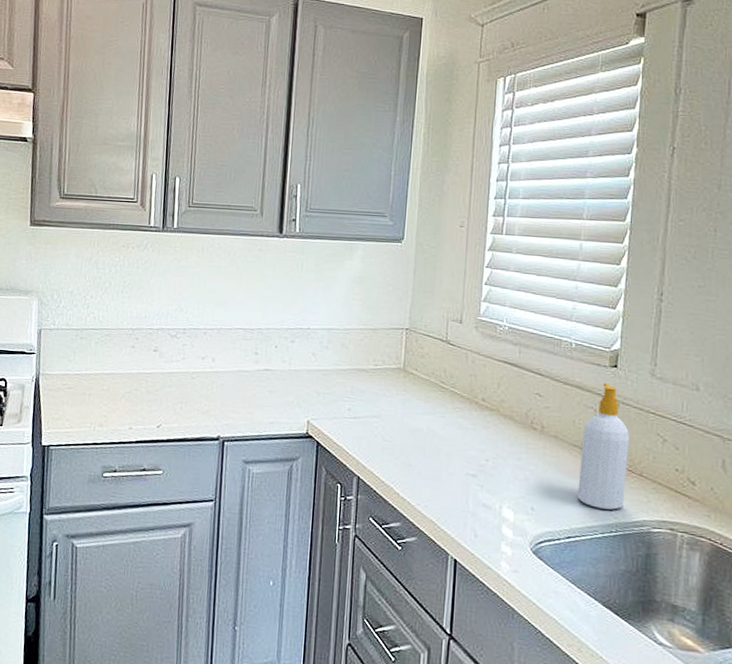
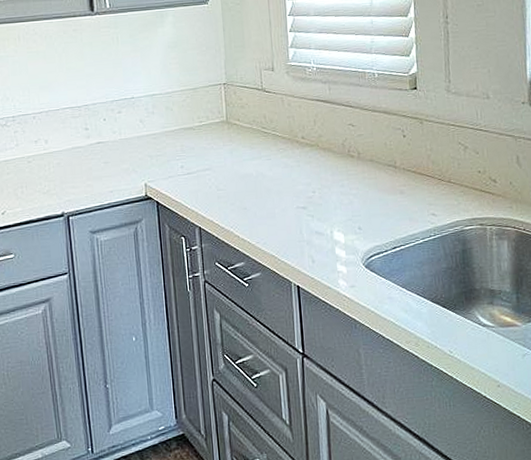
soap bottle: present [577,382,630,510] -> none [394,104,438,218]

